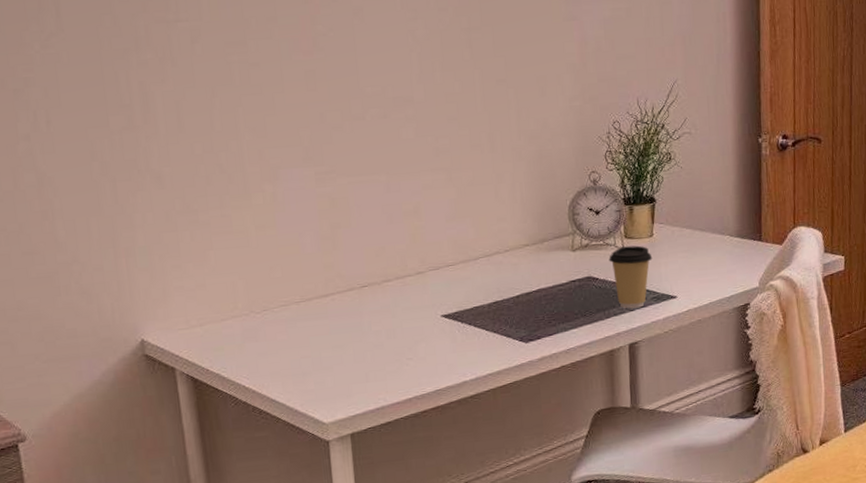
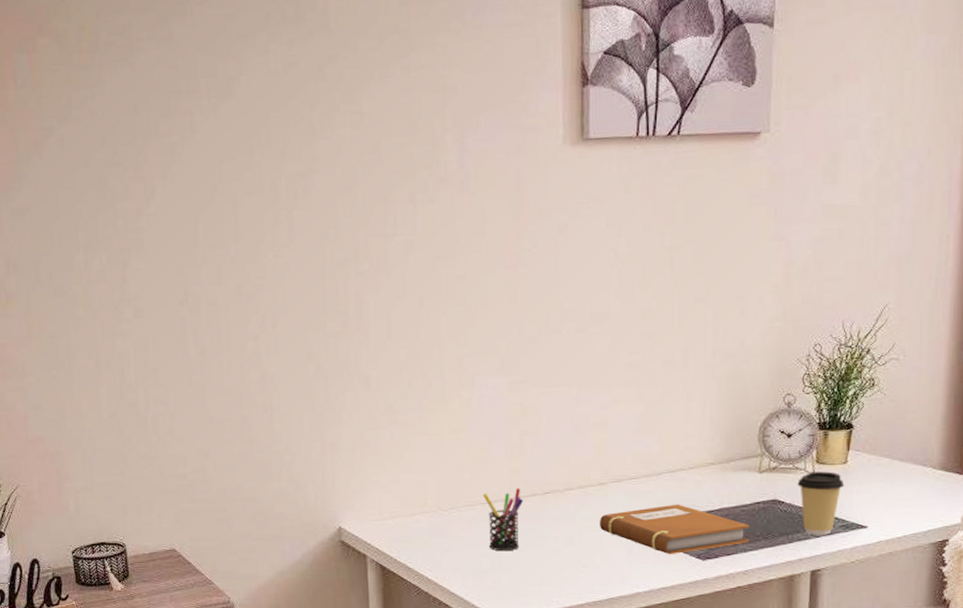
pen holder: none [297,283,341,351] -> present [482,488,524,552]
notebook: none [420,288,569,340] -> present [599,504,749,554]

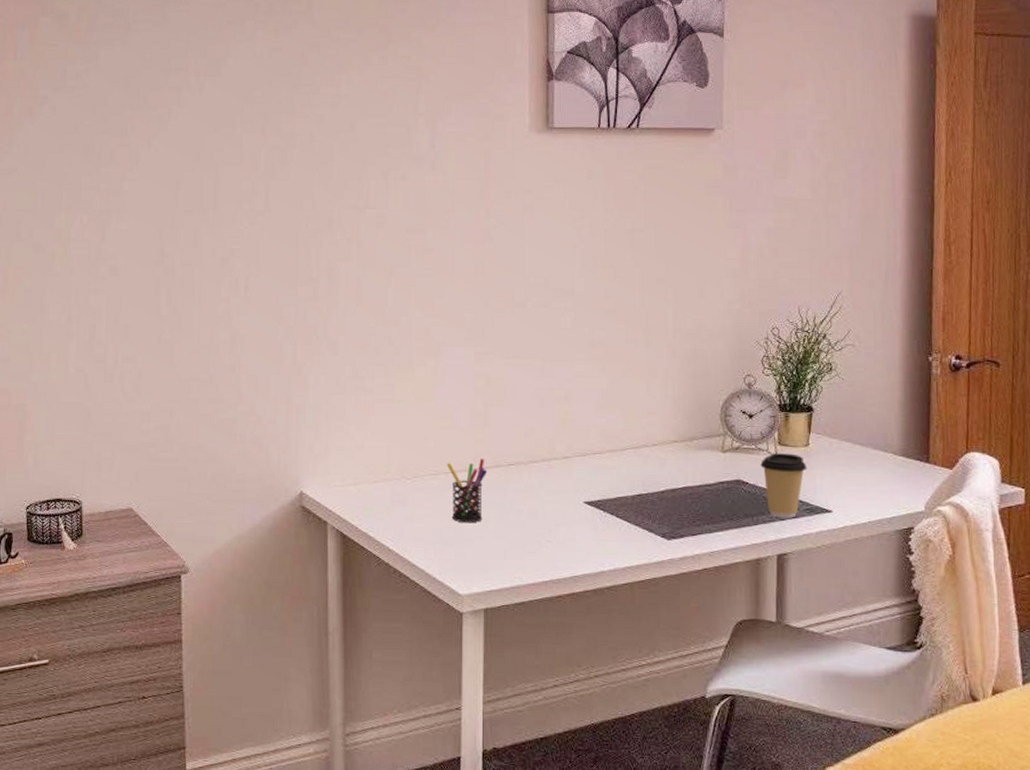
notebook: present [599,504,749,554] -> none [563,480,714,532]

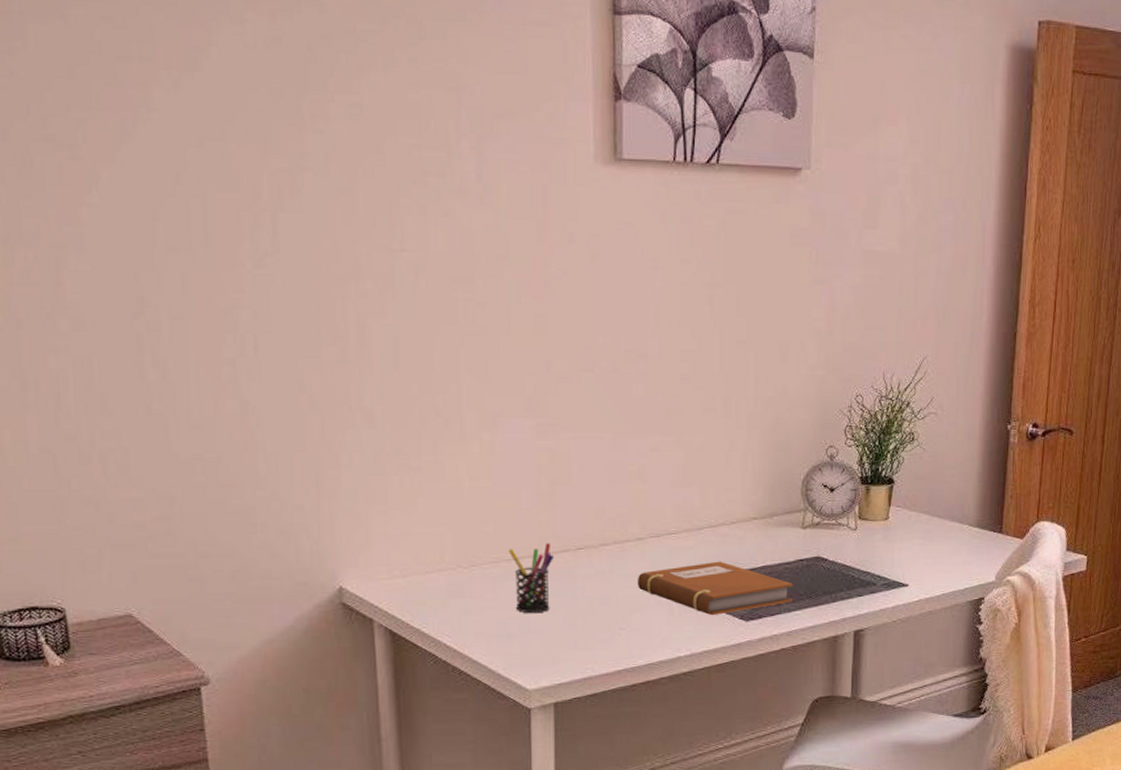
notebook: none [563,480,714,532] -> present [637,561,793,615]
coffee cup: present [760,453,807,518] -> none [840,528,886,594]

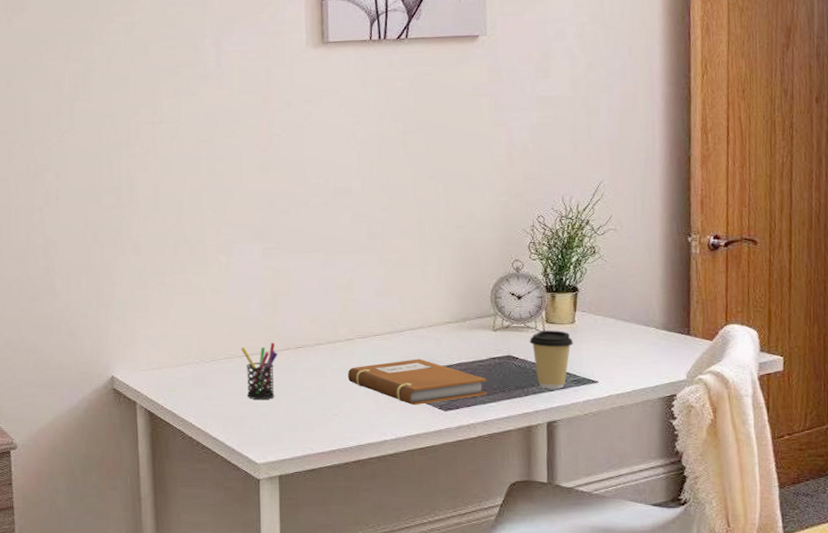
coffee cup: none [840,528,886,594] -> present [529,330,574,389]

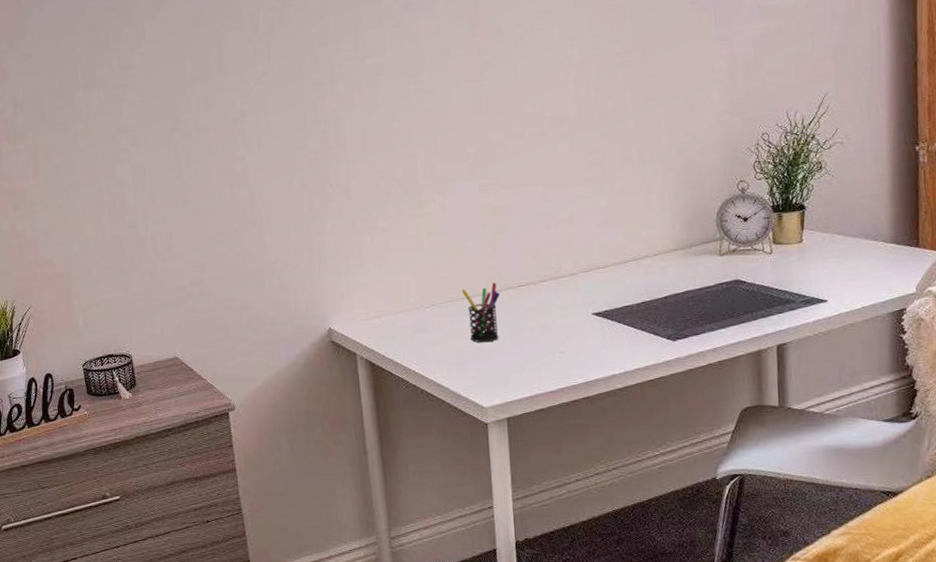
notebook: present [347,358,487,405] -> none [572,289,716,337]
coffee cup: present [529,330,574,389] -> none [757,251,802,312]

